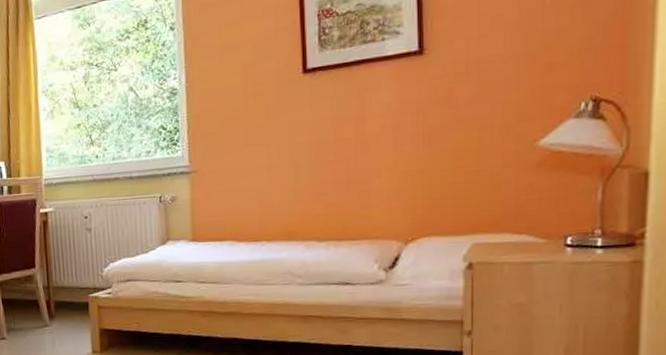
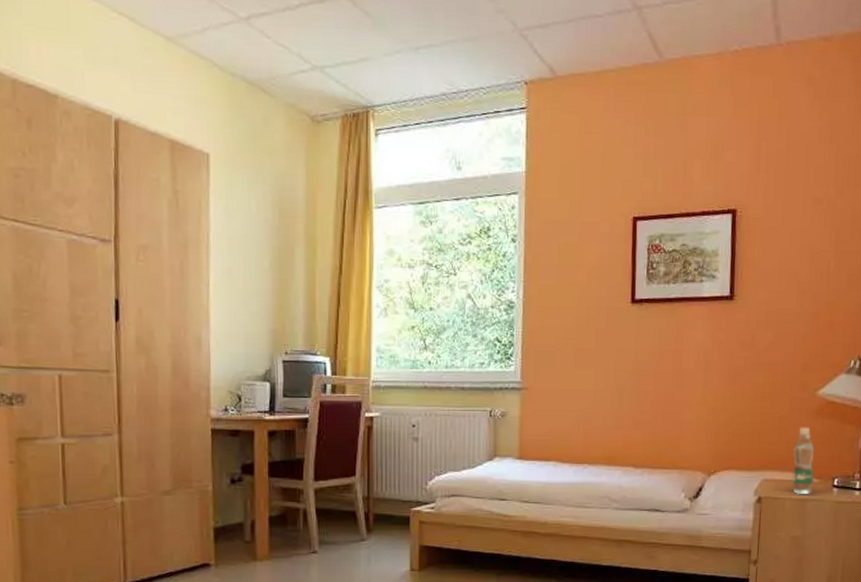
bottle: none [509,182,540,257] -> present [791,427,815,494]

